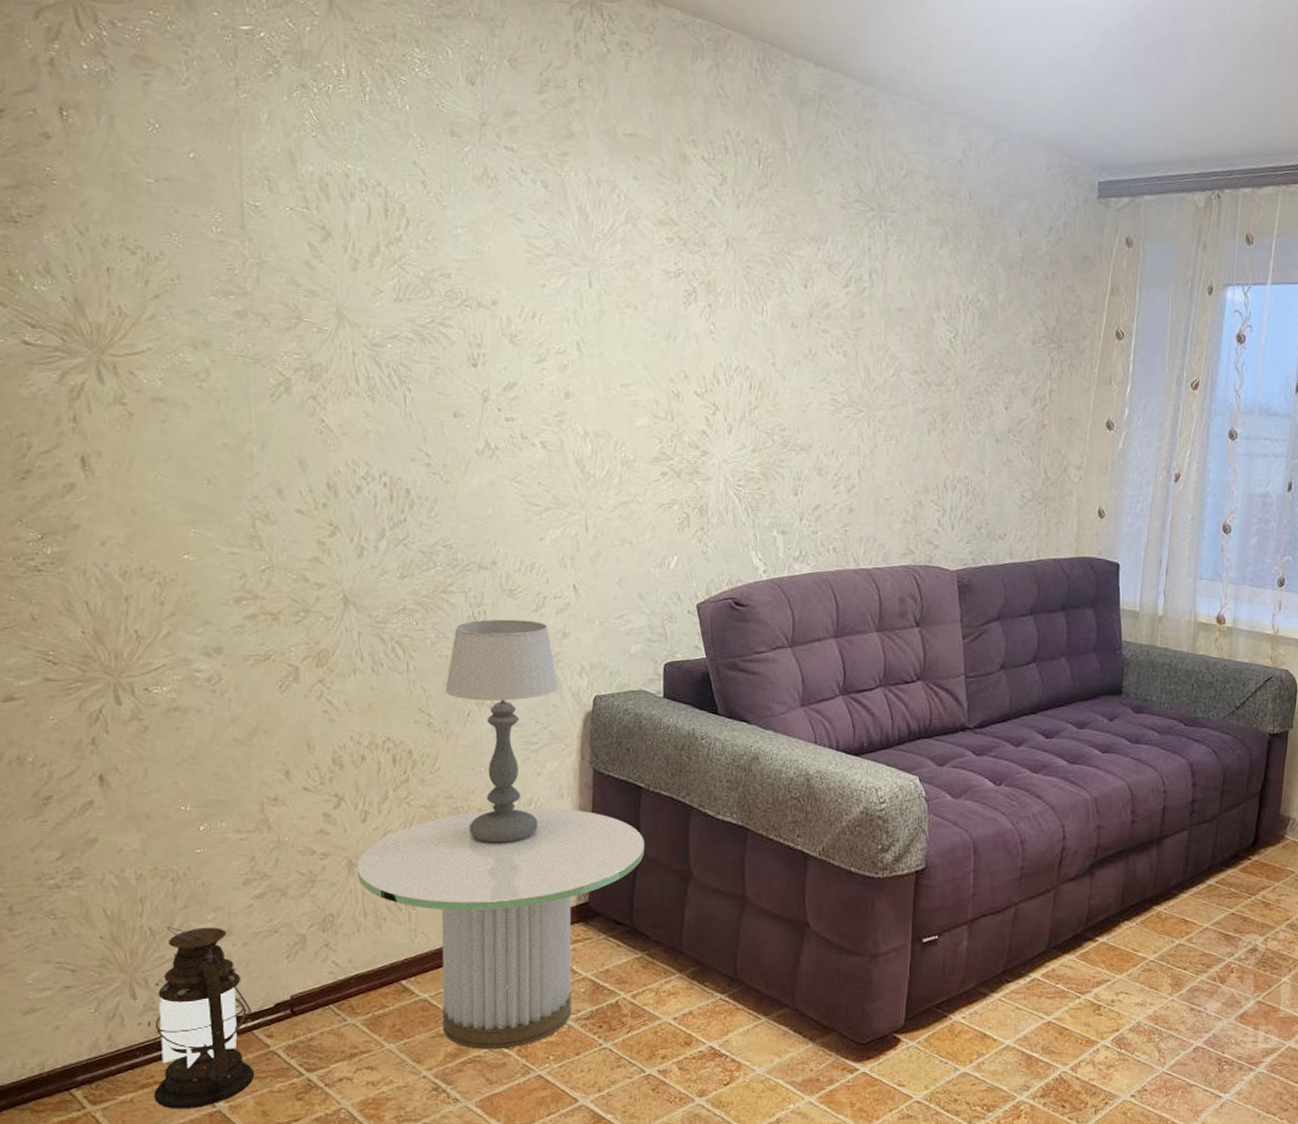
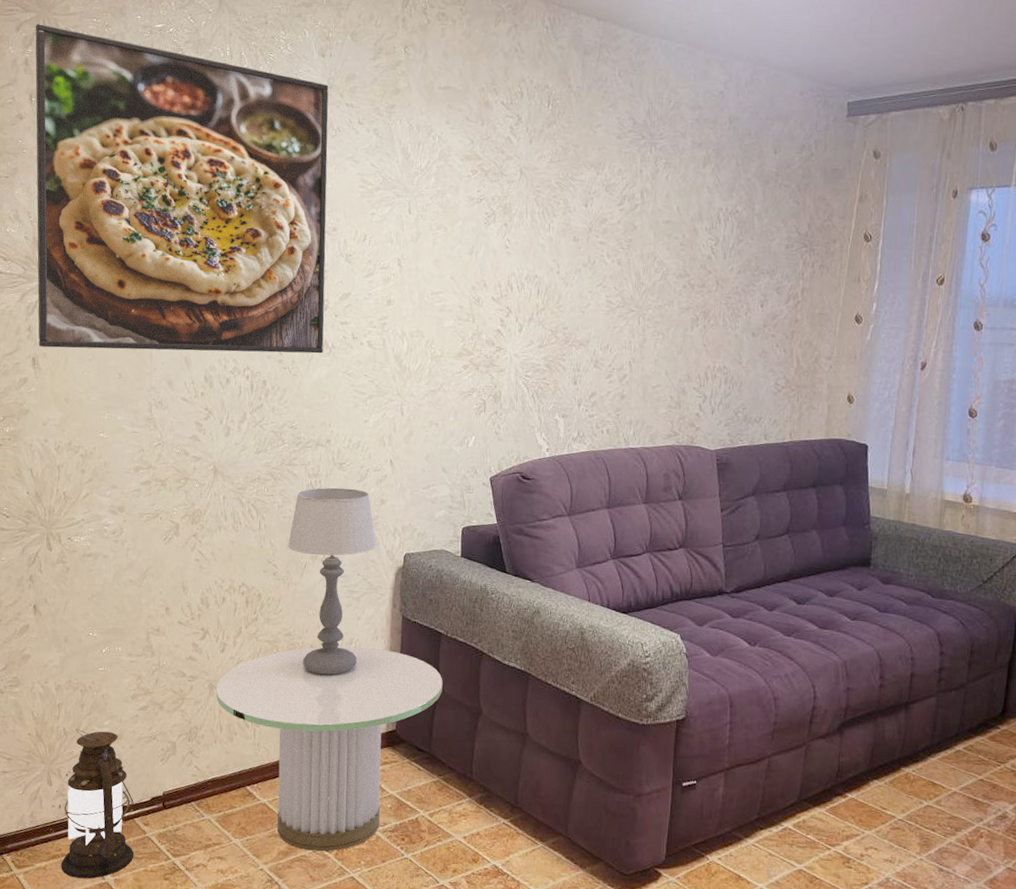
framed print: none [62,10,485,456] -> present [35,23,329,354]

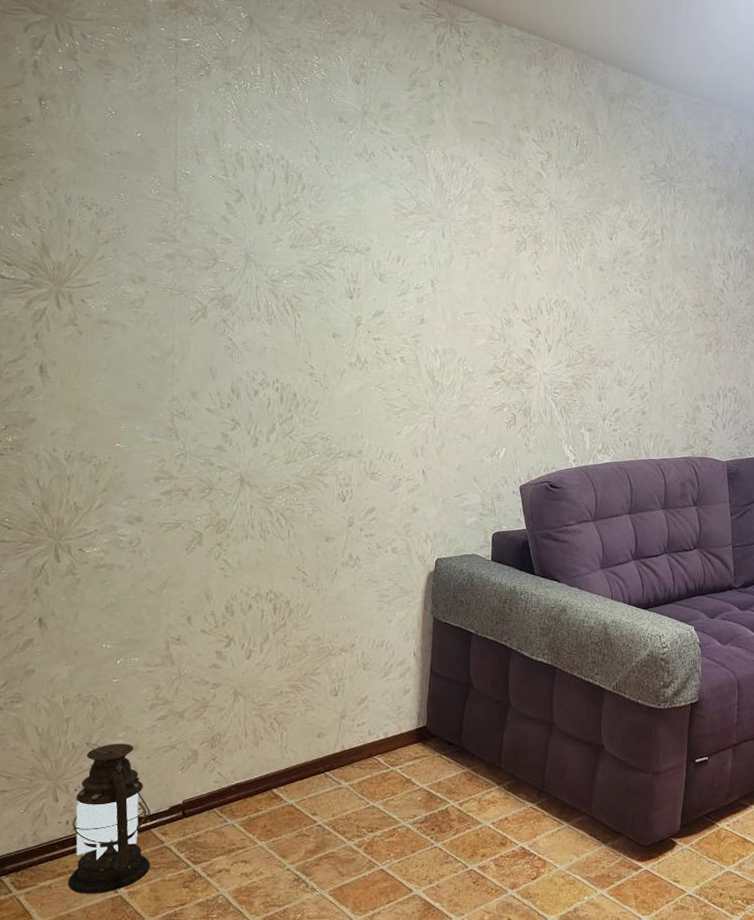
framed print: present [35,23,329,354] -> none [45,25,363,368]
side table: present [216,646,443,852] -> none [241,648,473,848]
table lamp: present [288,487,377,676] -> none [318,496,409,677]

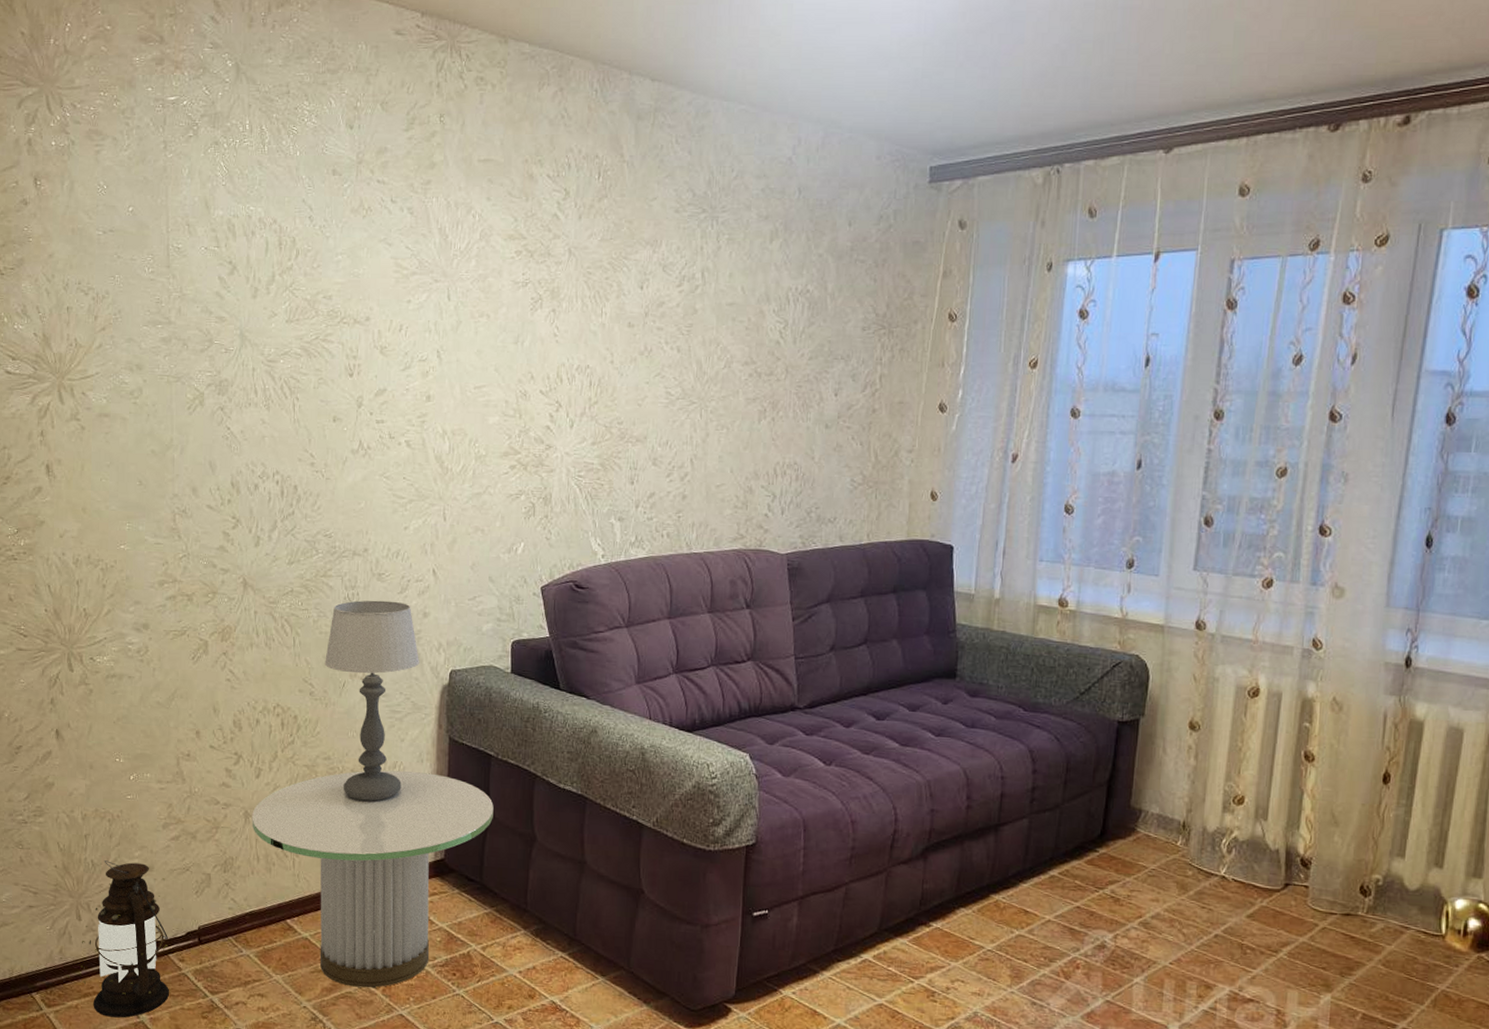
side table: none [241,648,473,848] -> present [252,770,494,989]
table lamp: none [318,496,409,677] -> present [325,600,420,802]

